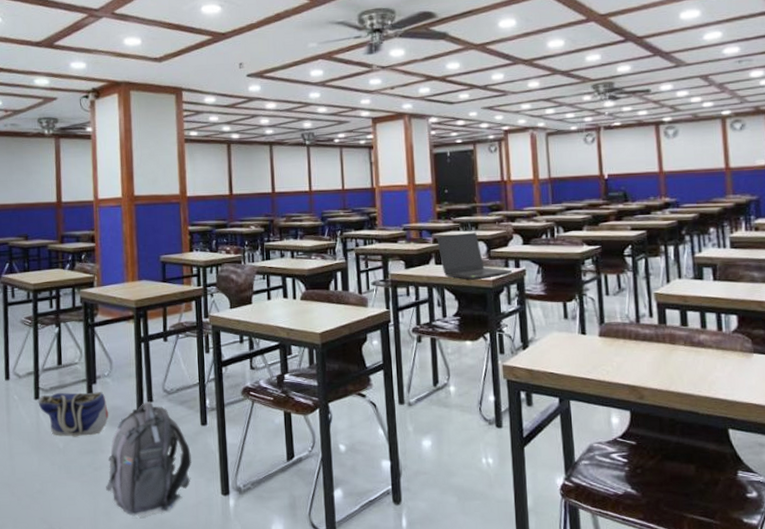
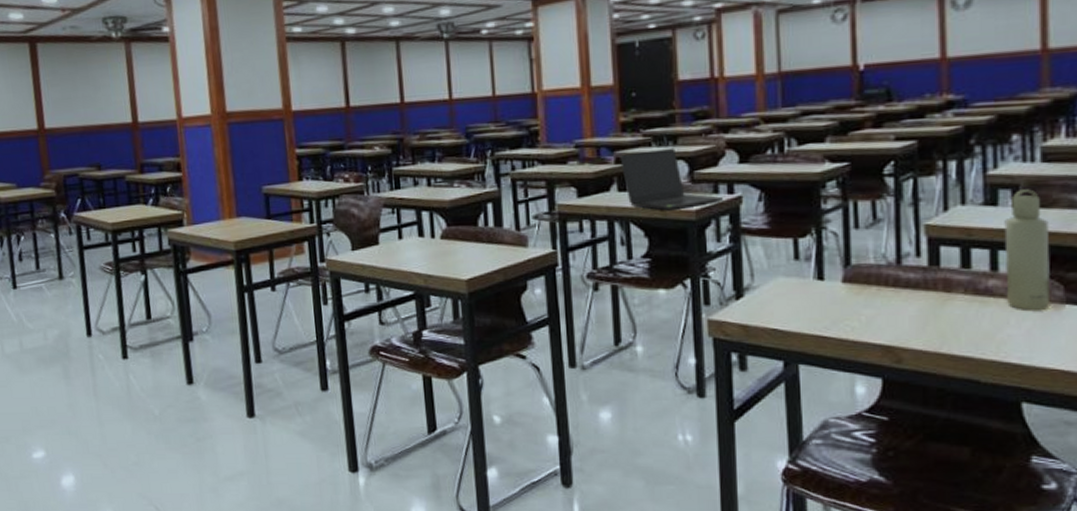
tote bag: present [38,392,109,437] -> none [126,351,211,403]
backpack: present [106,401,192,517] -> none [211,362,312,494]
bottle: none [708,268,744,358] -> present [1004,189,1051,310]

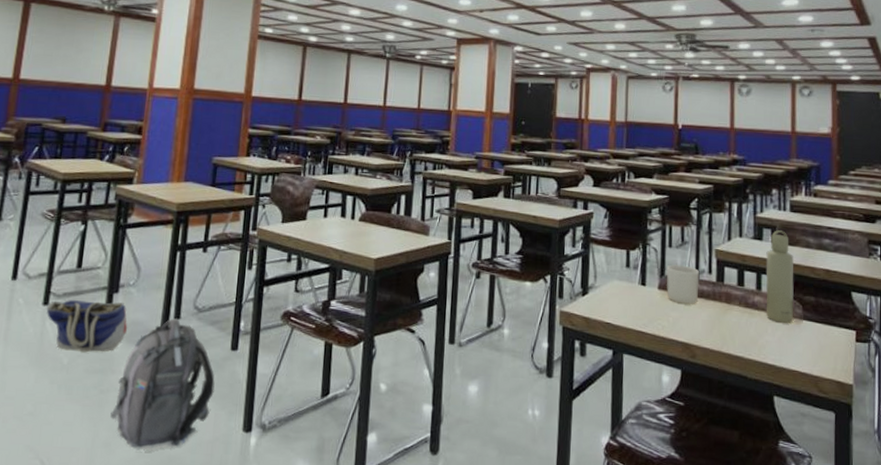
tote bag: none [126,351,211,403] -> present [46,300,128,353]
backpack: none [211,362,312,494] -> present [110,318,215,451]
laptop: present [620,148,723,211] -> none [508,168,579,218]
mug: none [853,249,903,298] -> present [666,264,700,304]

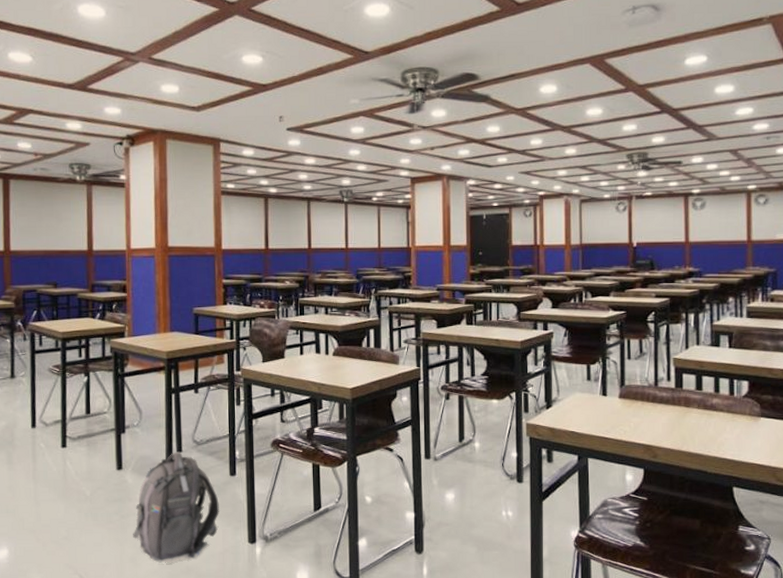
tote bag: present [46,300,128,353] -> none [65,441,138,485]
mug: present [666,264,700,304] -> none [626,375,659,410]
bottle: present [765,230,794,323] -> none [723,336,752,421]

